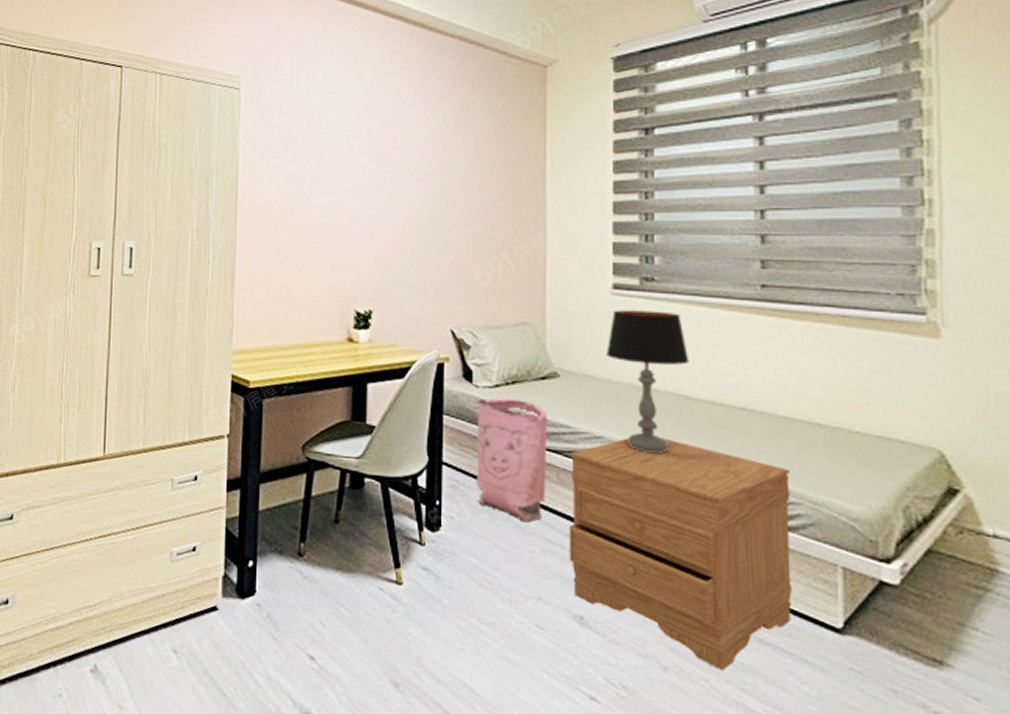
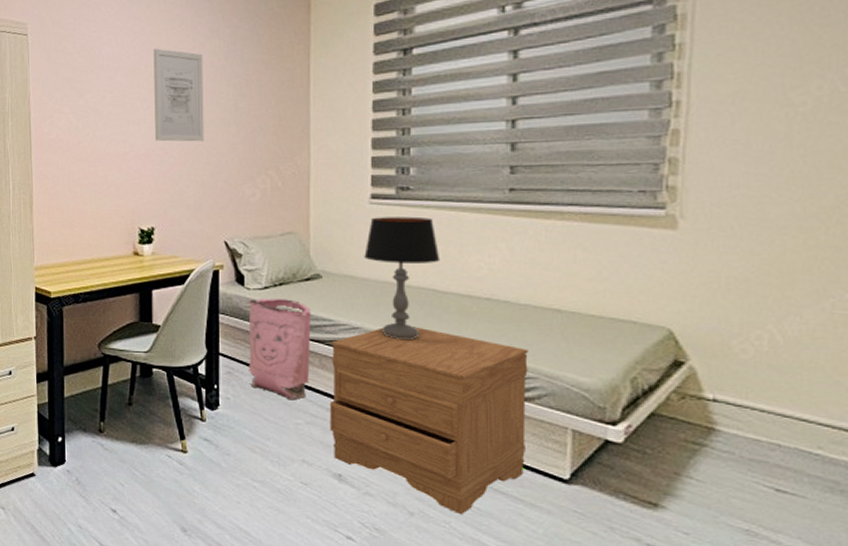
wall art: none [377,112,431,216] -> present [153,48,204,142]

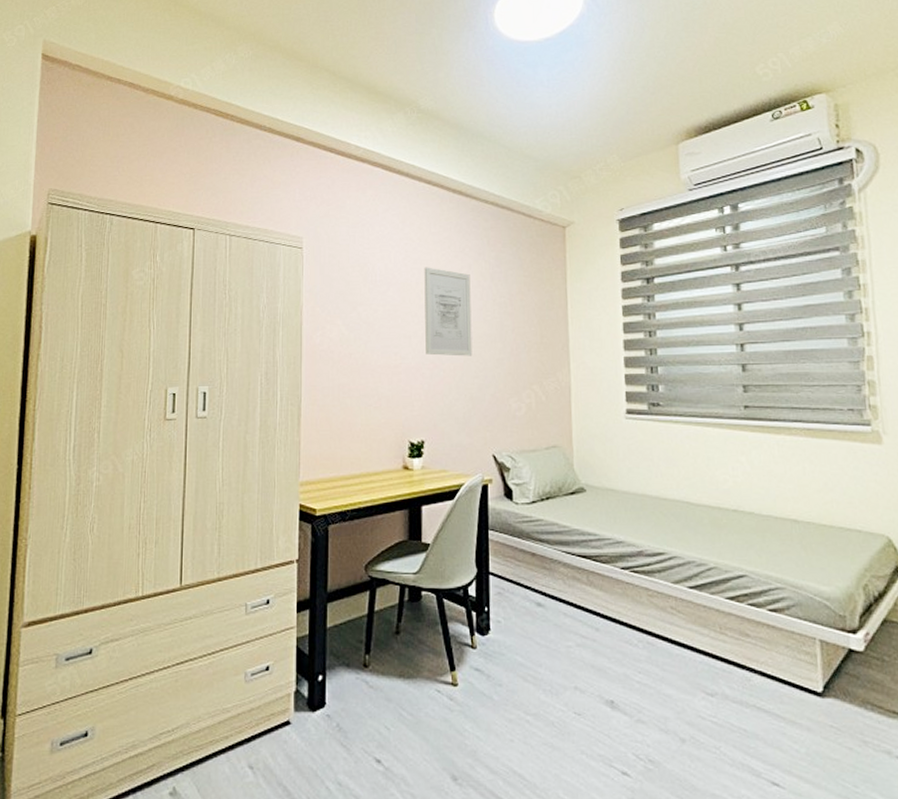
bag: present [248,299,311,401] -> none [516,513,579,621]
nightstand: present [329,327,528,514] -> none [598,539,782,737]
table lamp: present [364,216,440,340] -> none [623,431,691,554]

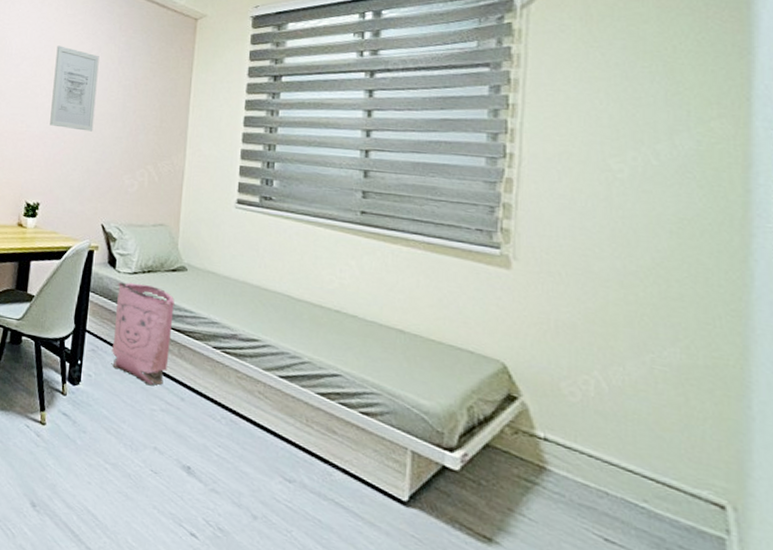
bag: none [516,513,579,621] -> present [112,282,175,386]

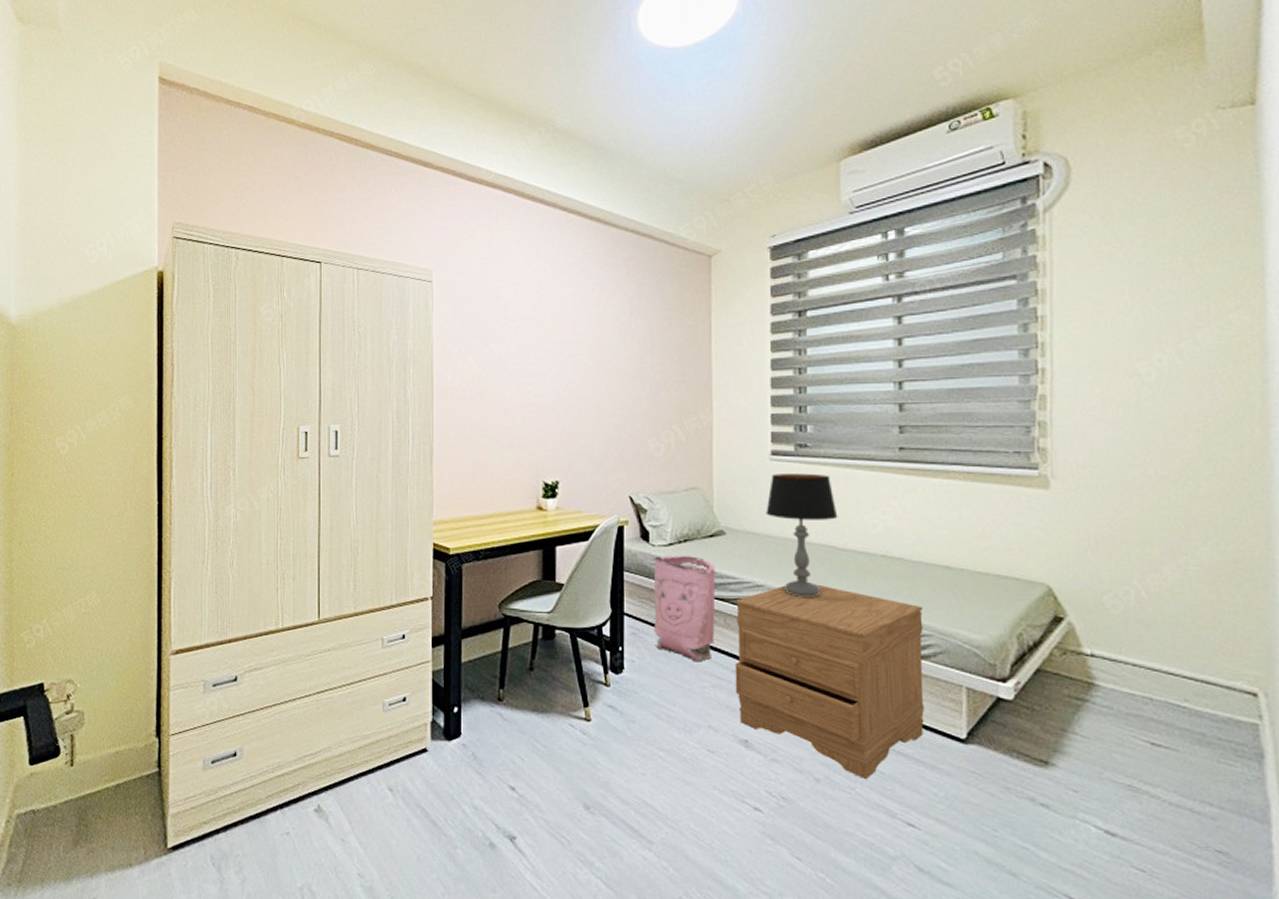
wall art: present [50,45,99,132] -> none [559,300,610,395]
nightstand: none [183,325,373,524] -> present [735,584,924,779]
table lamp: none [227,221,296,341] -> present [766,473,838,598]

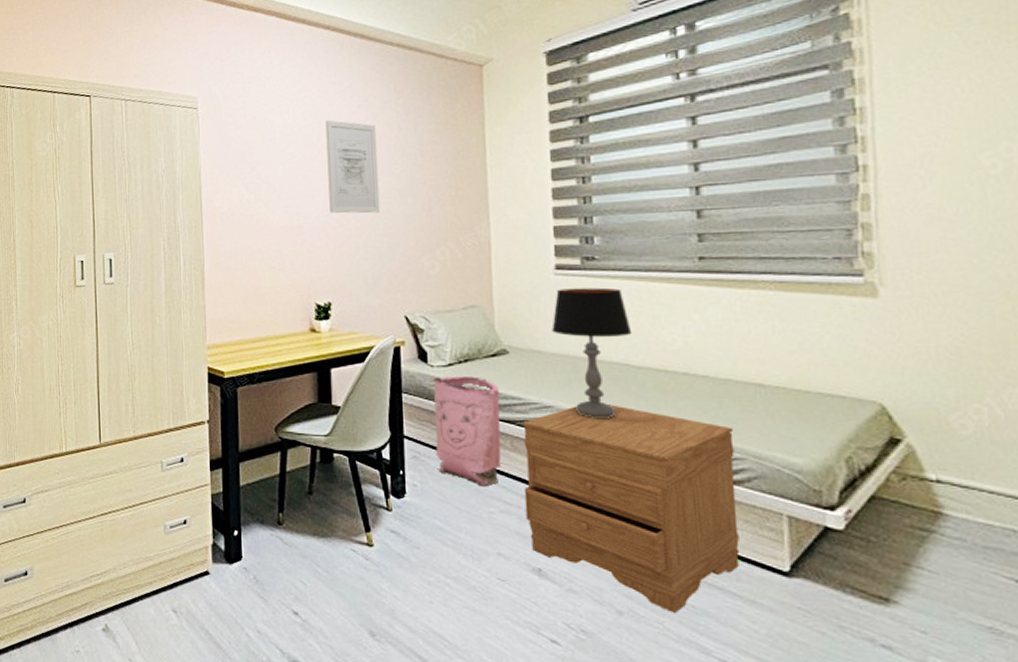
wall art: none [559,300,610,395] -> present [325,120,380,214]

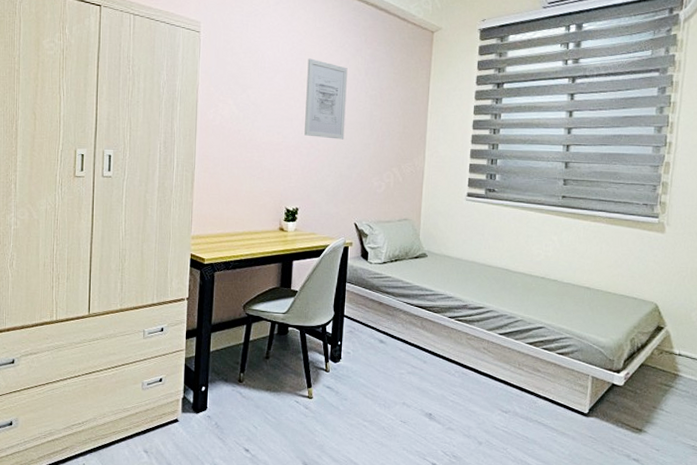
bag: present [432,376,502,487] -> none [367,271,417,355]
nightstand: present [523,404,740,612] -> none [425,297,567,442]
table lamp: present [552,287,632,419] -> none [459,211,513,308]

